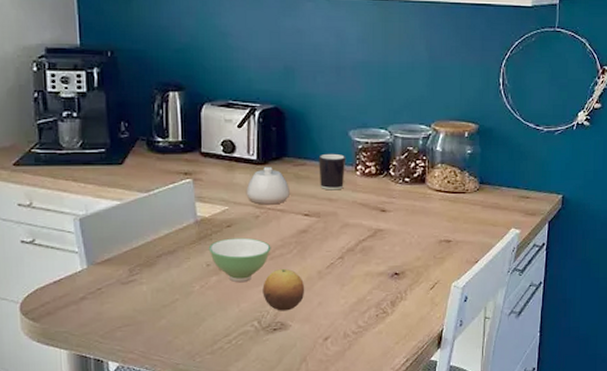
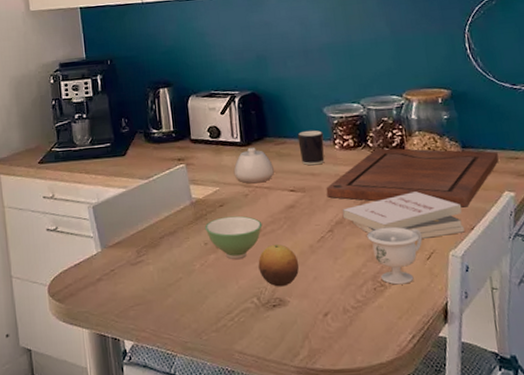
cutting board: none [341,177,511,241] -> present [326,148,499,208]
books: none [355,223,470,269] -> present [342,191,465,239]
teacup: none [376,256,429,312] -> present [367,226,423,285]

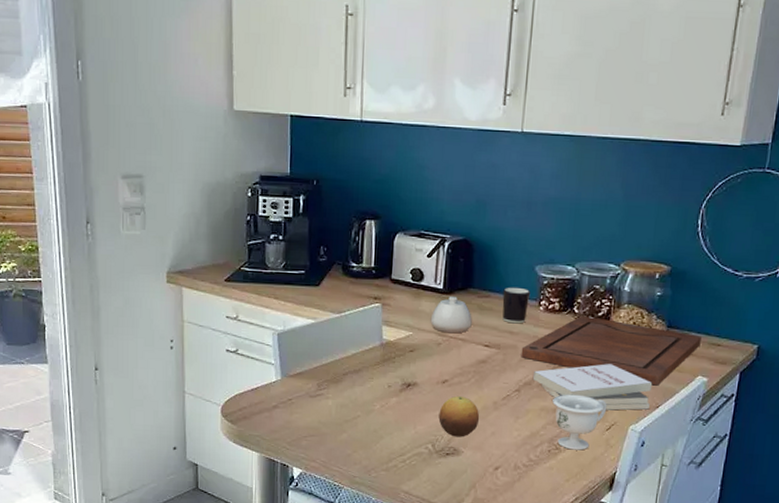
bowl: present [204,215,263,260] -> none [391,362,450,406]

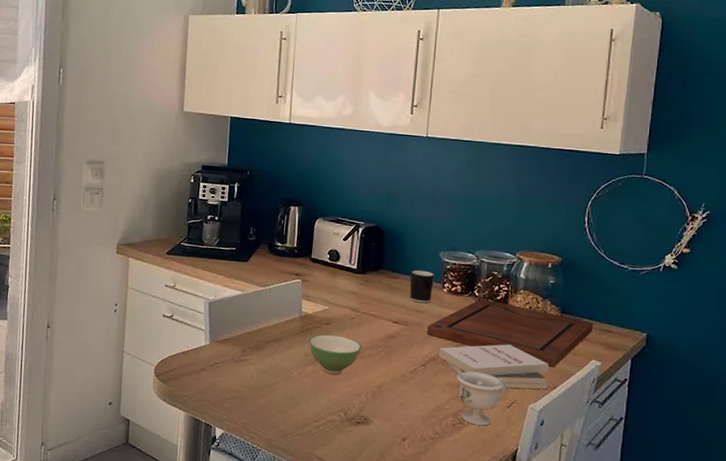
bowl: none [391,362,450,406] -> present [308,334,362,375]
sugar bowl: present [430,295,472,334] -> none [344,275,383,310]
fruit: present [438,395,480,437] -> none [350,367,389,407]

